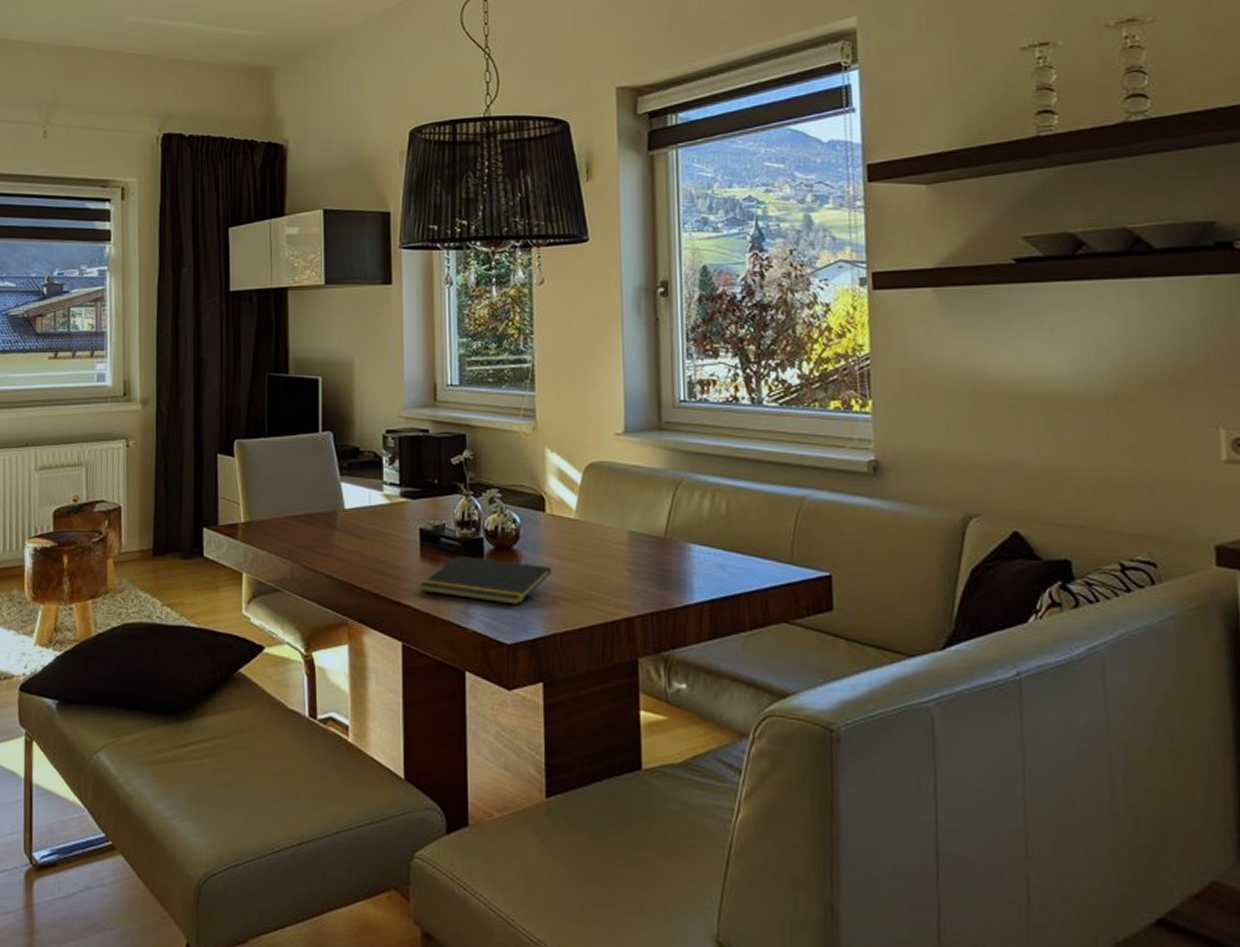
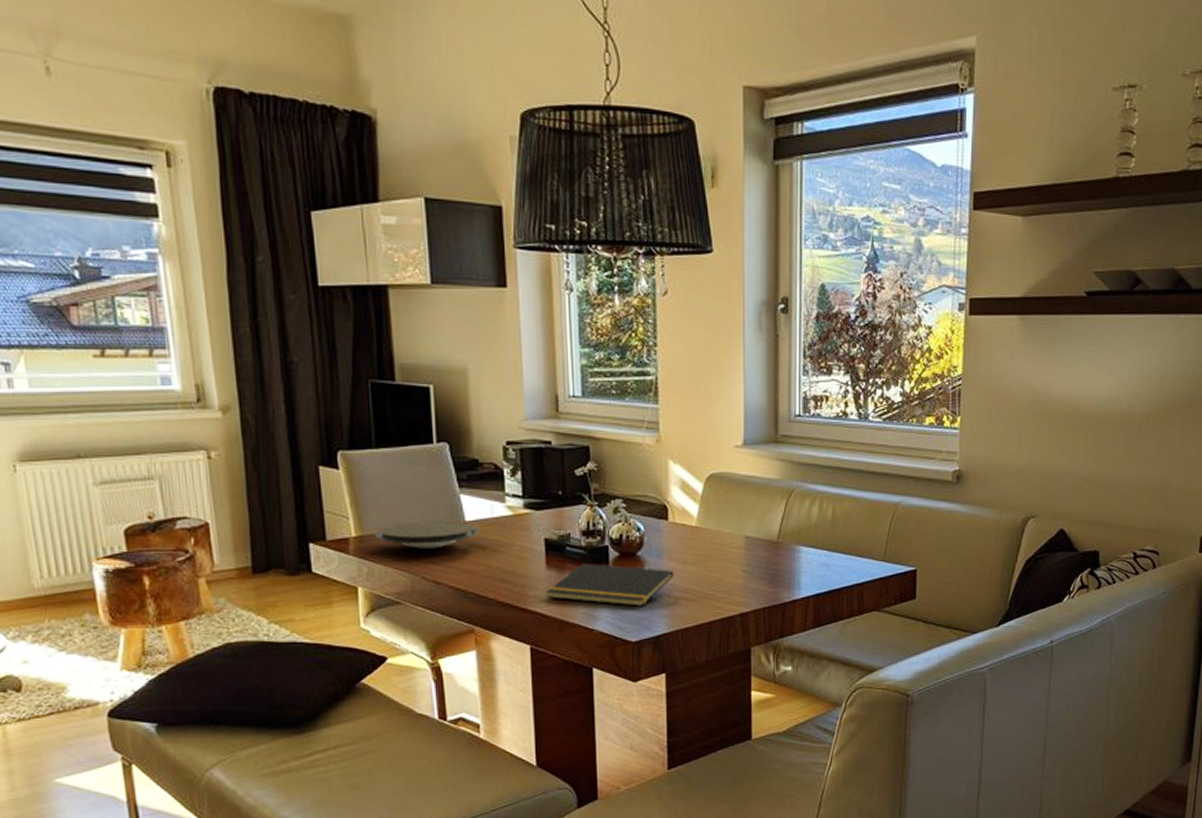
plate: none [260,508,359,536] -> present [373,521,481,549]

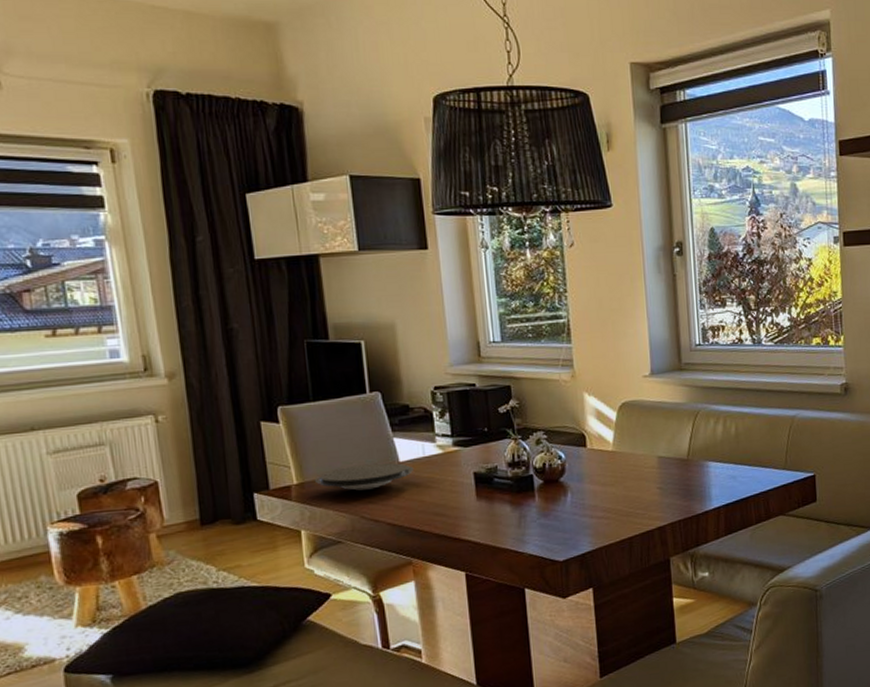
notepad: present [547,564,674,606] -> none [478,492,595,529]

